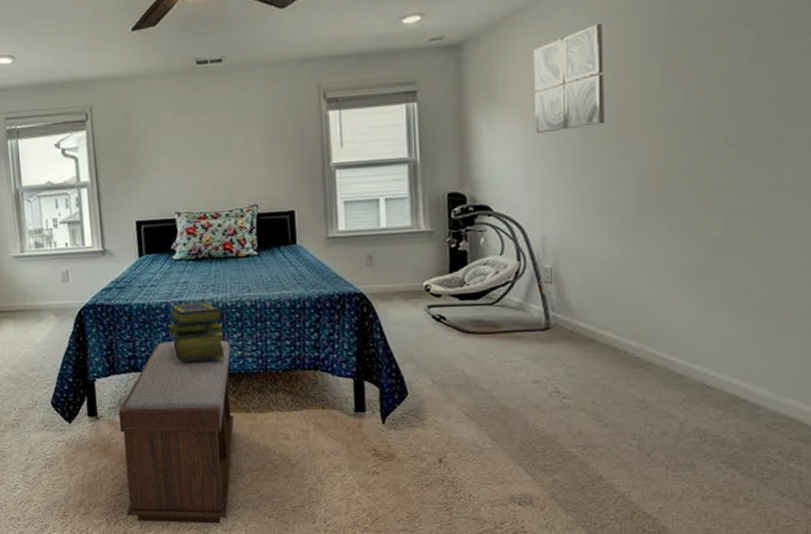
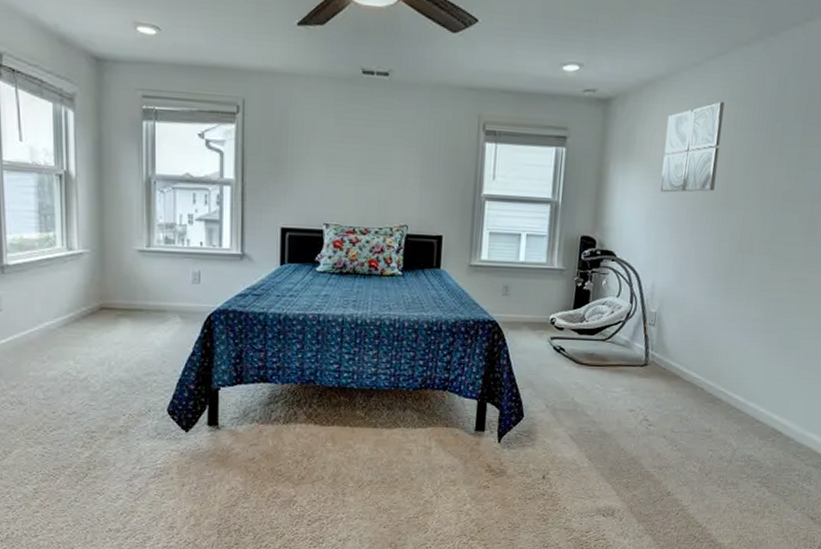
bench: present [118,340,235,524] -> none [240,354,365,534]
stack of books: present [168,302,225,361] -> none [303,317,362,375]

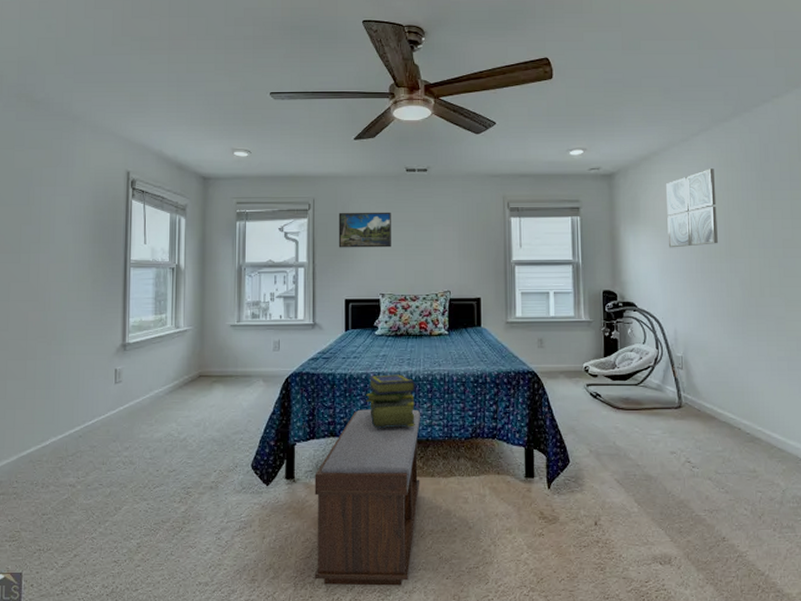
bench: none [240,354,365,534] -> present [314,409,420,586]
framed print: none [274,119,341,169] -> present [338,212,391,248]
stack of books: none [303,317,362,375] -> present [366,374,416,428]

